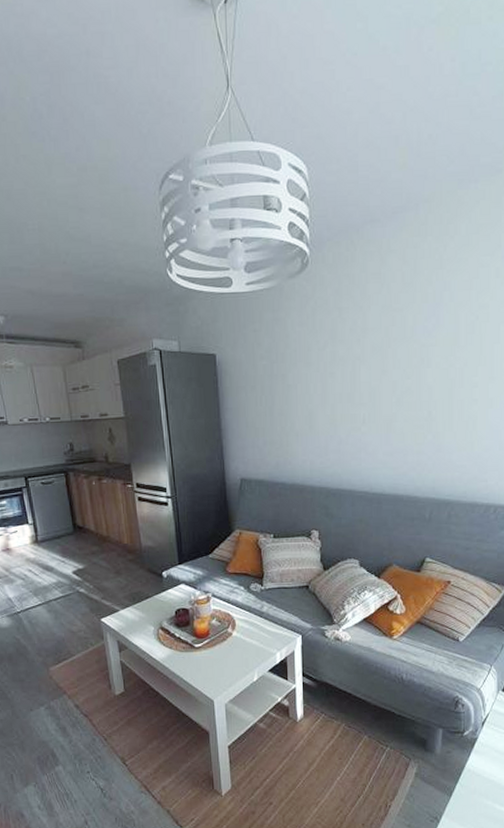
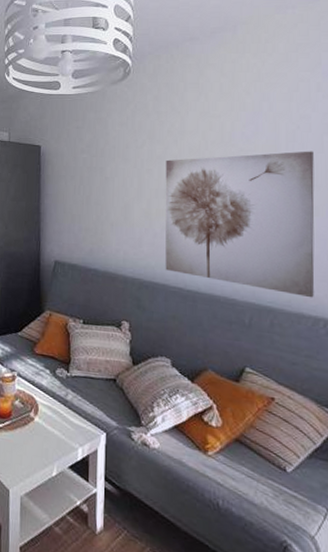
wall art: none [349,342,491,487] -> present [165,151,315,298]

